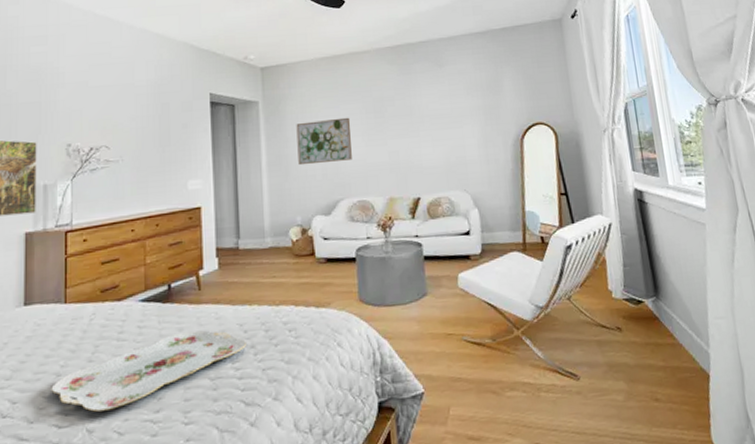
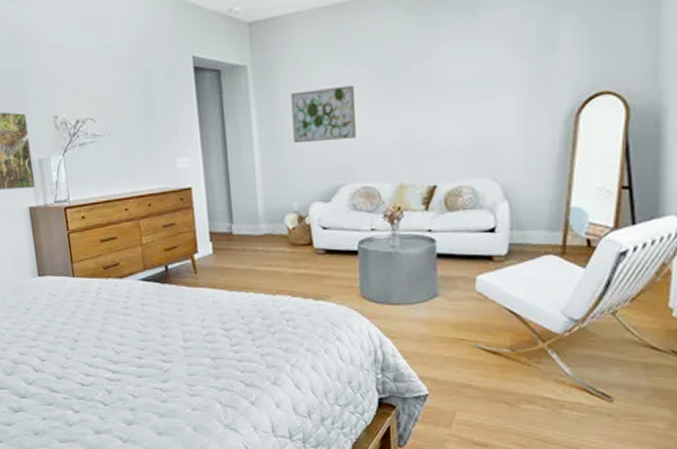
serving tray: present [51,330,246,412] -> none [71,313,244,376]

